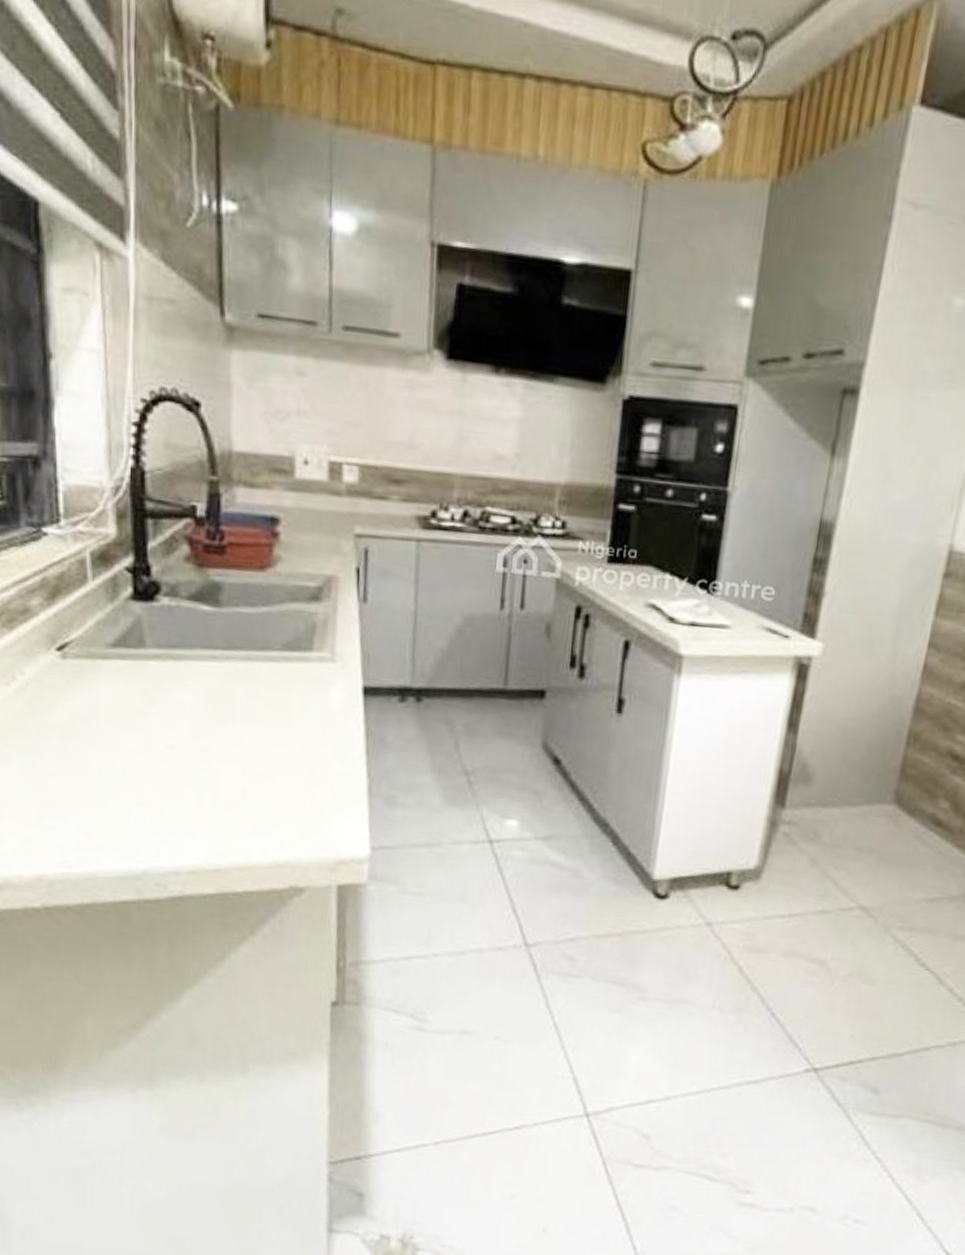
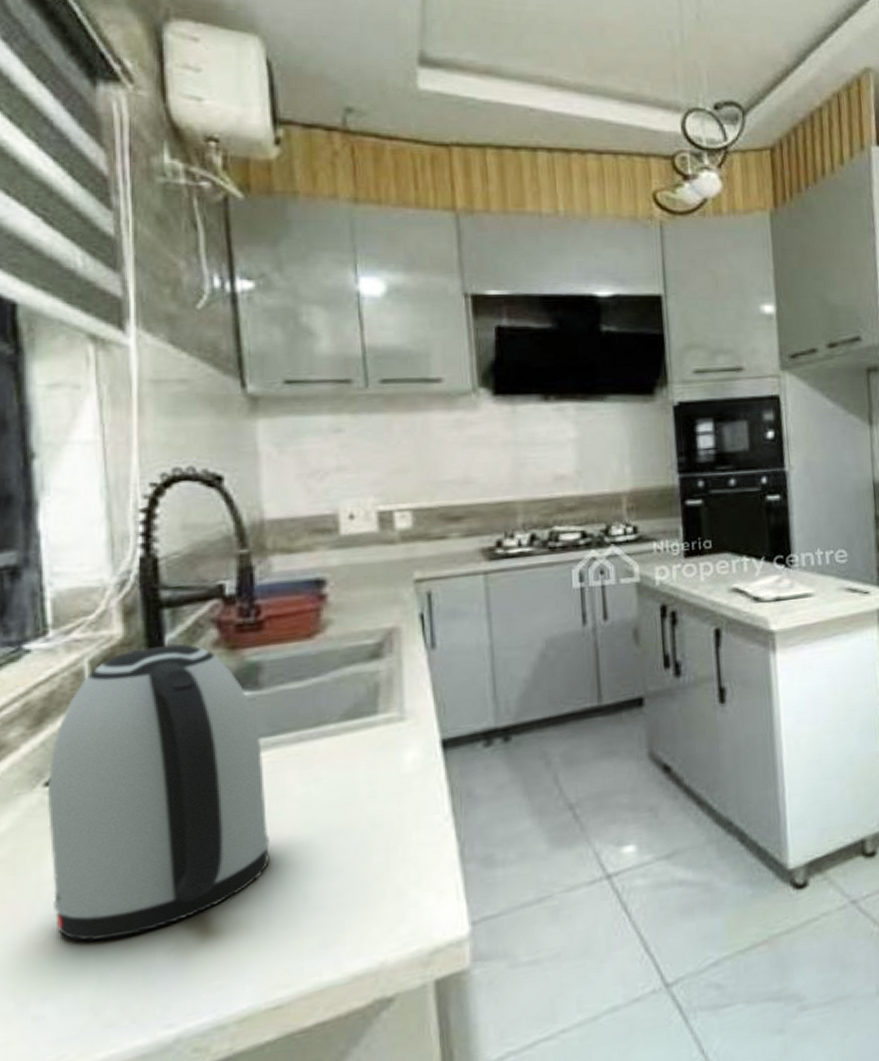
kettle: none [59,550,219,786] -> present [48,643,270,941]

